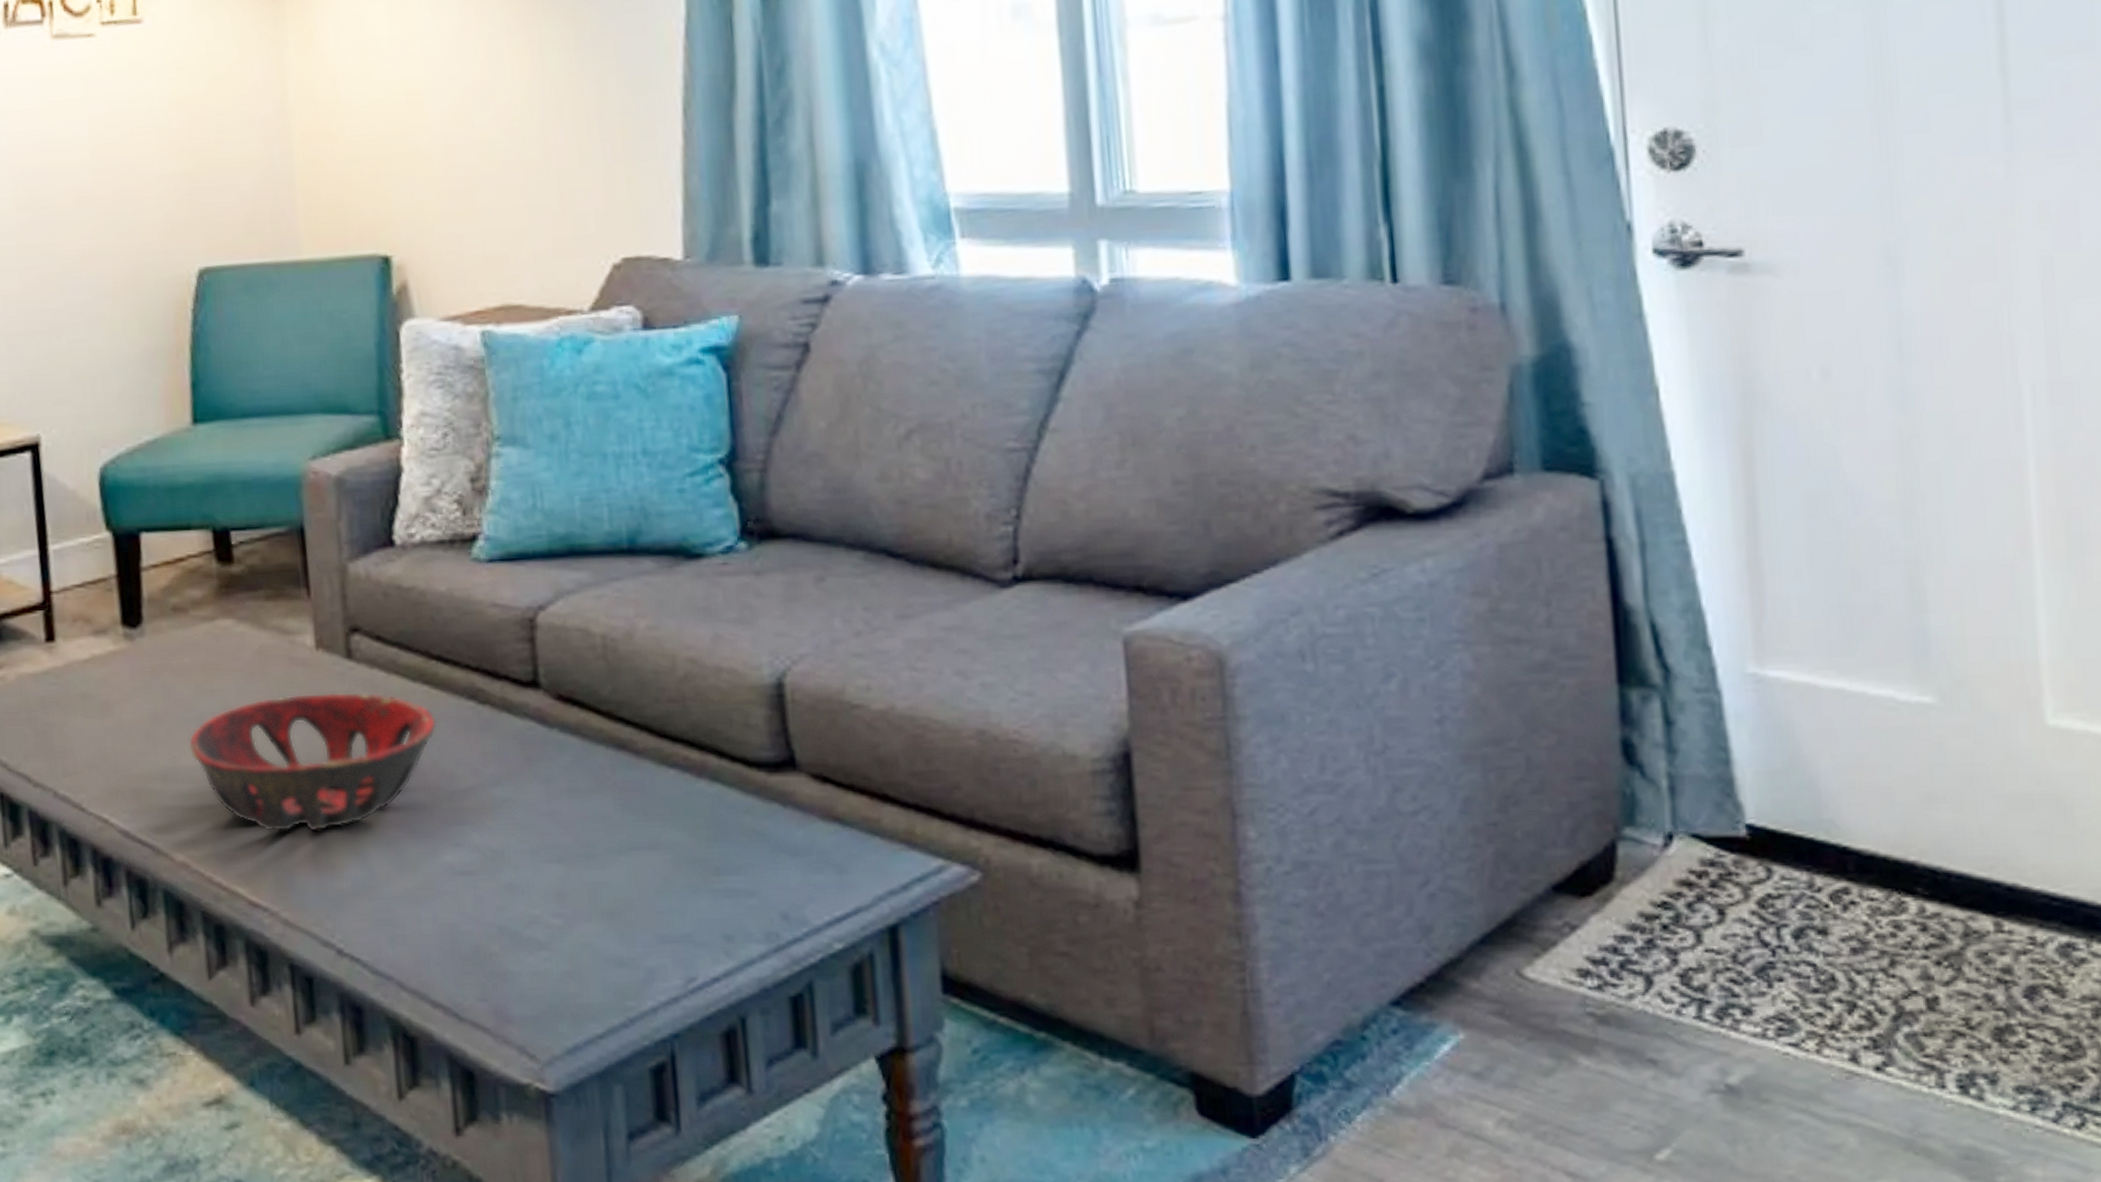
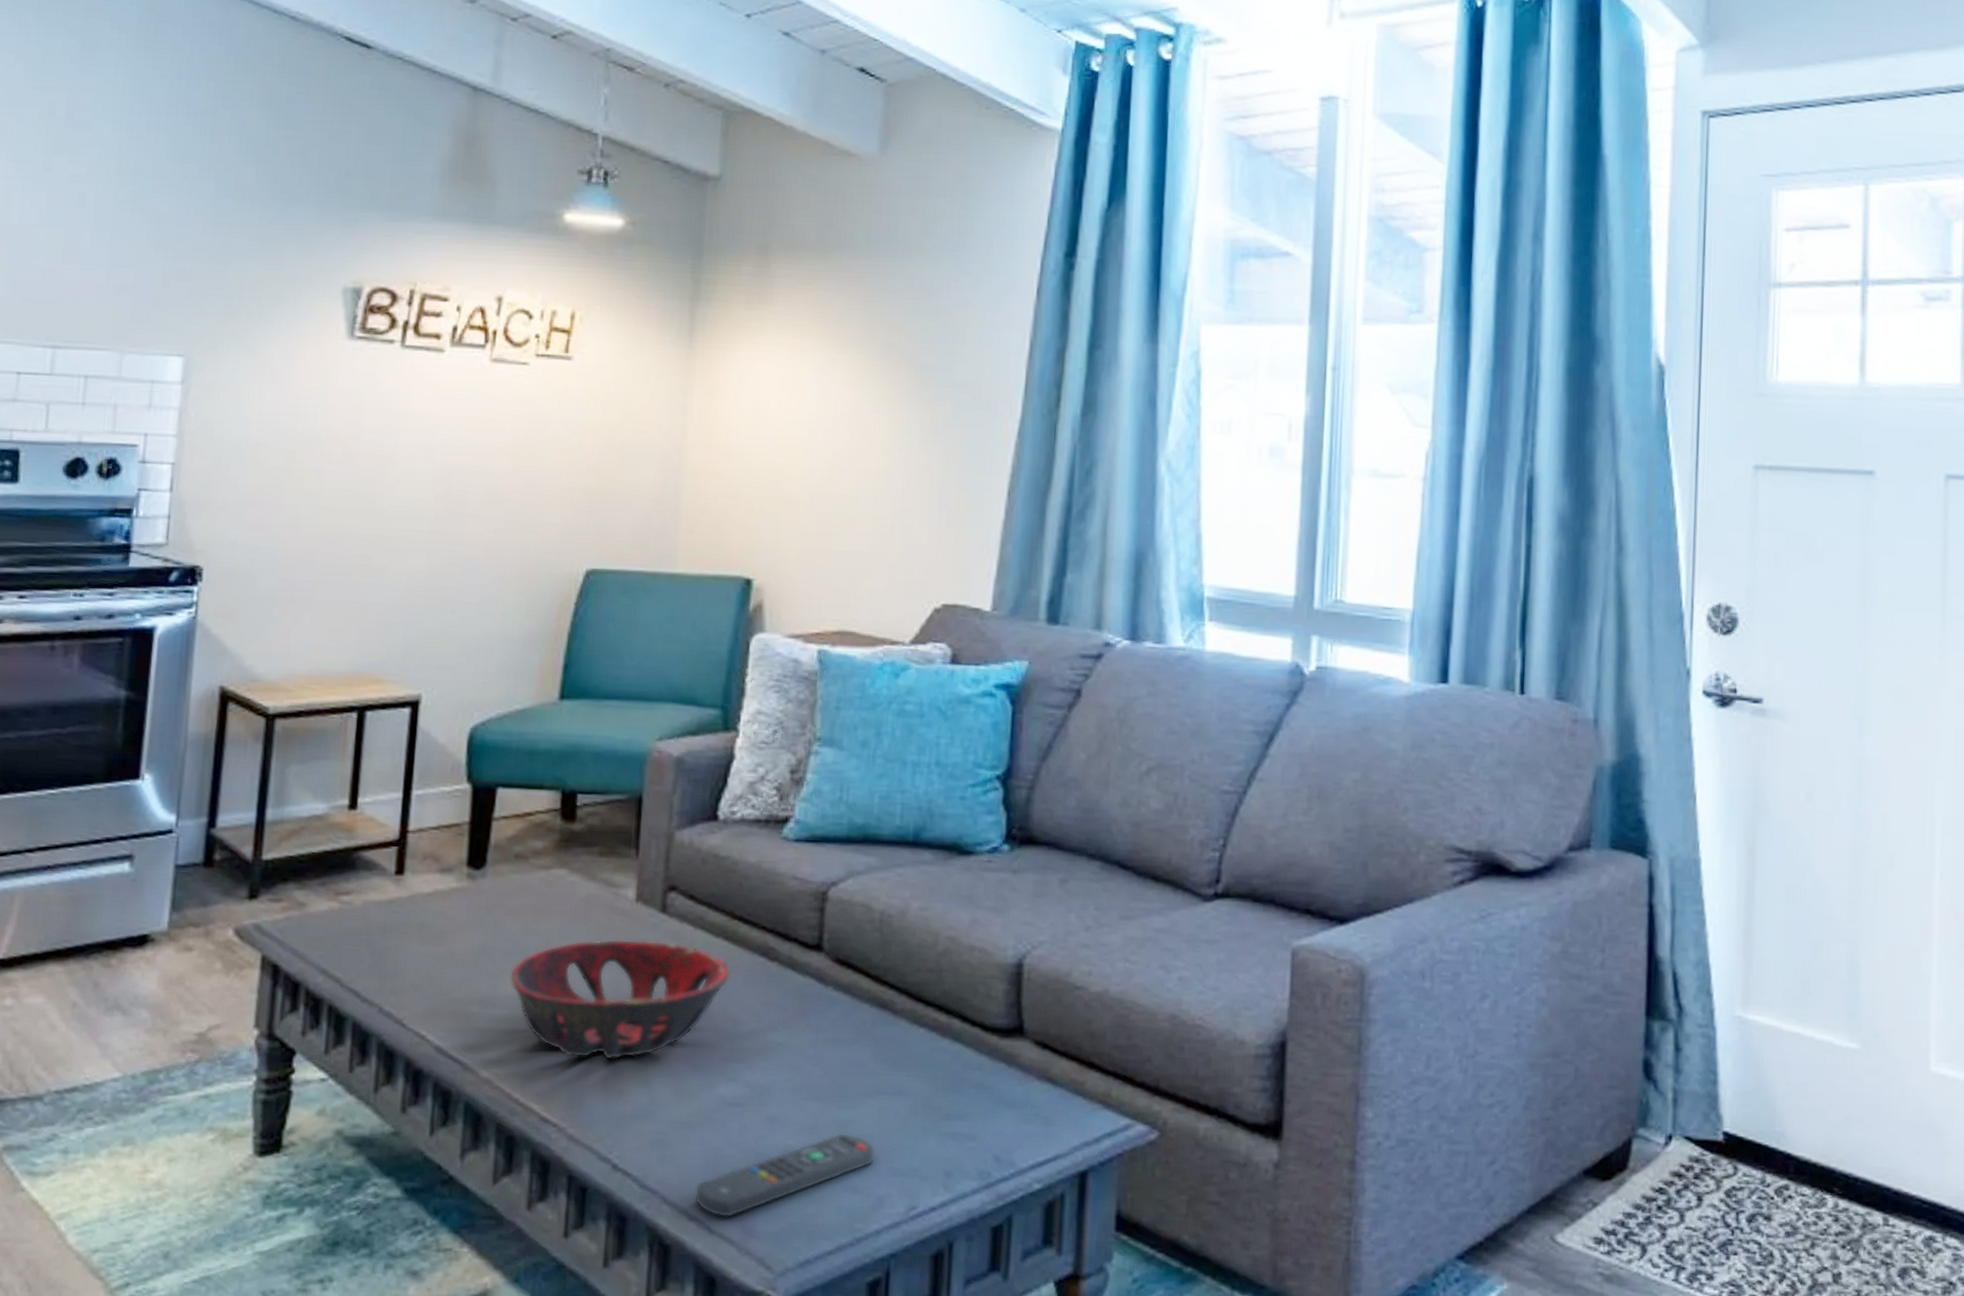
remote control: none [434,897,638,1003] -> present [694,1132,876,1218]

